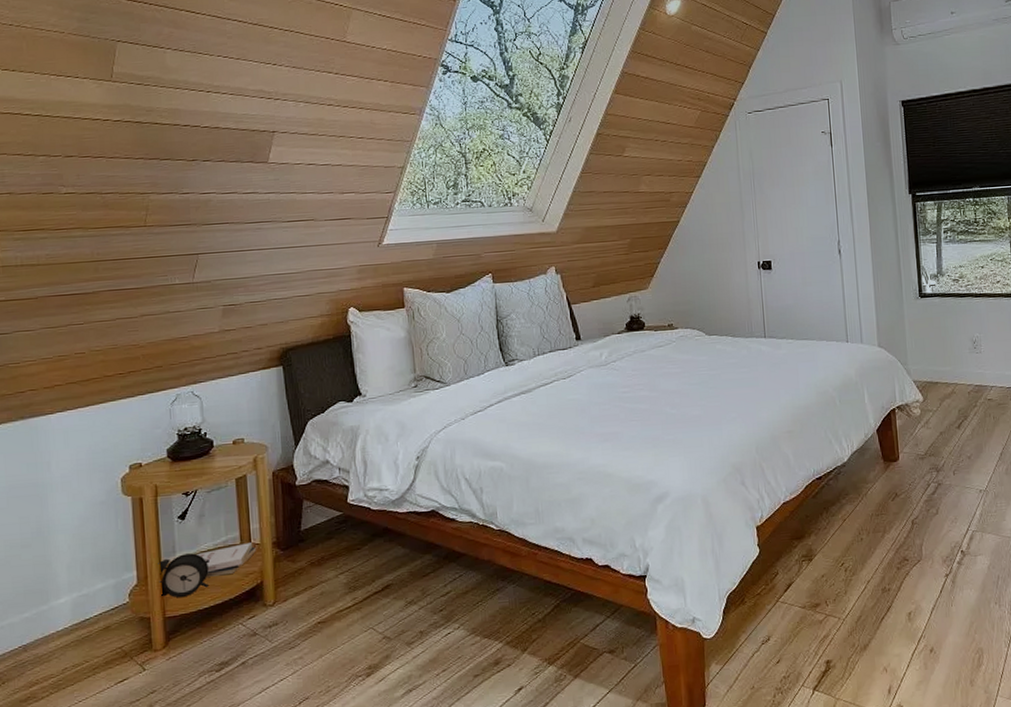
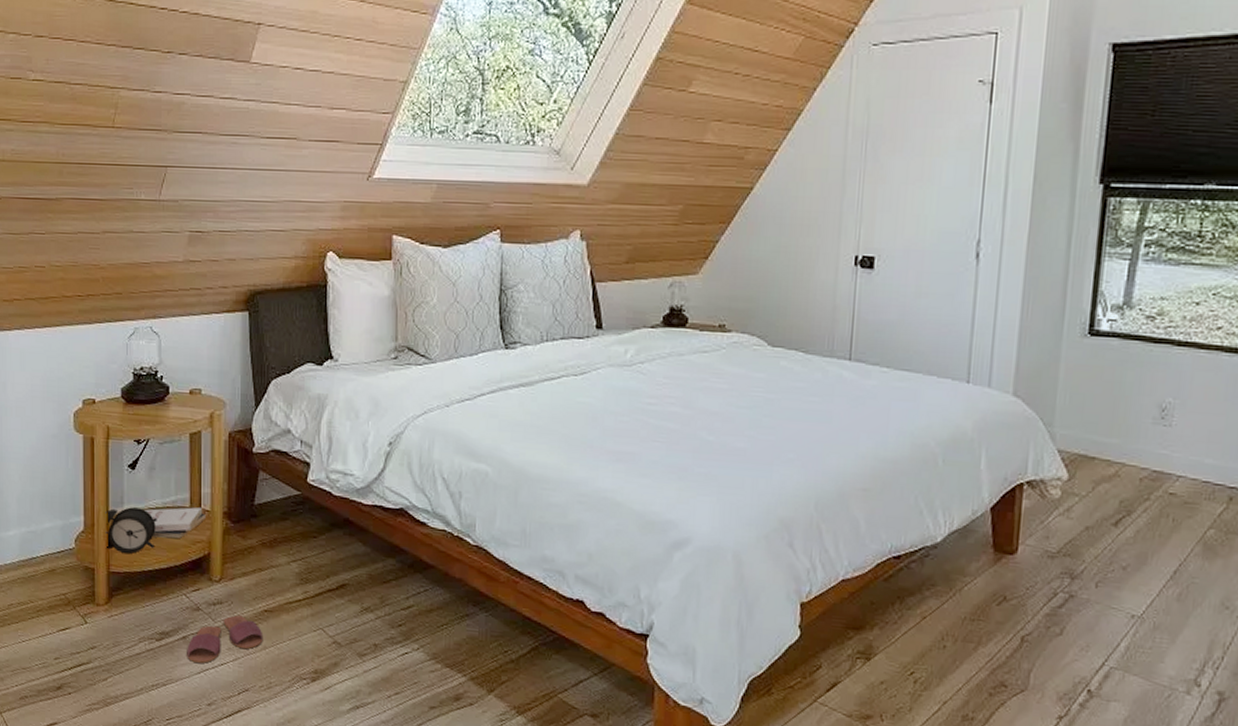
slippers: none [246,632,319,685] -> present [187,615,263,664]

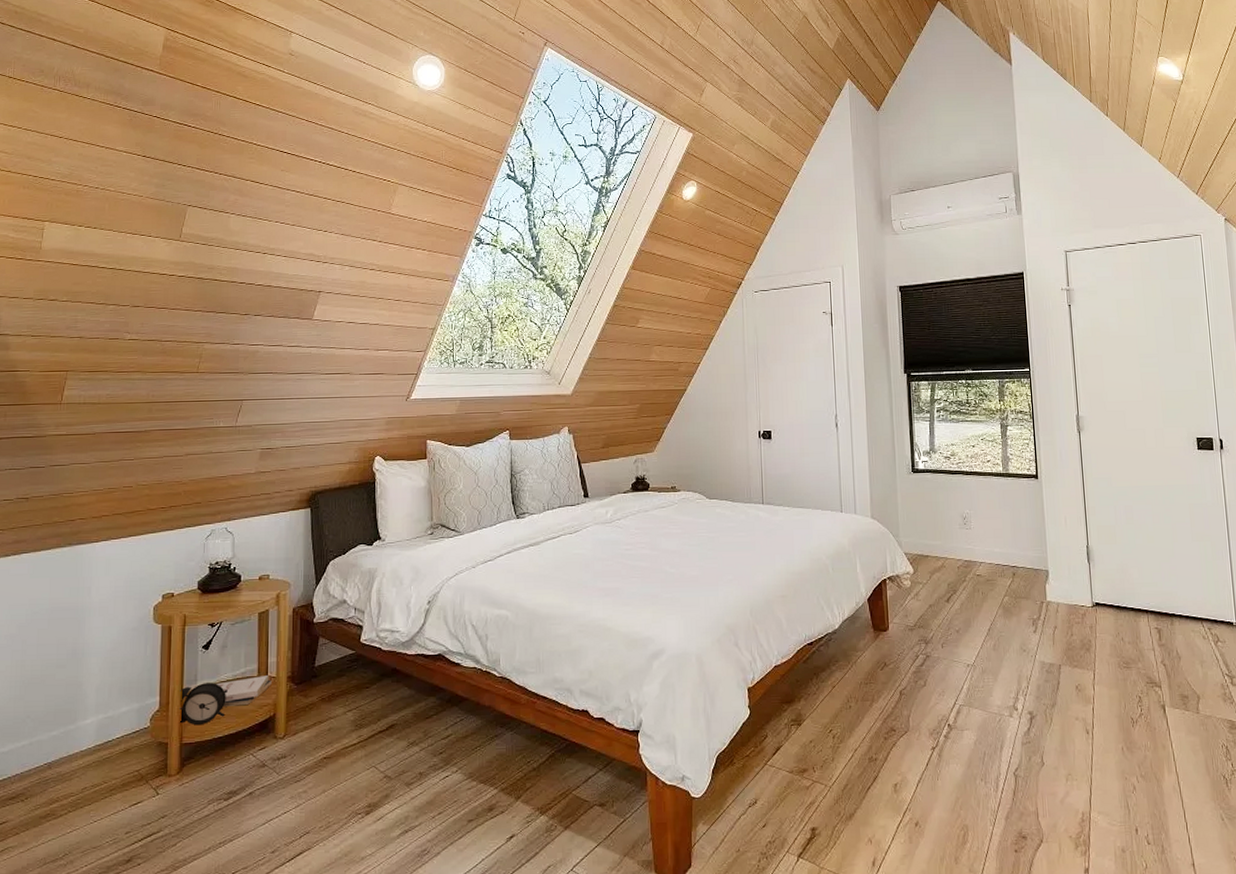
slippers: present [187,615,263,664] -> none [253,766,323,816]

